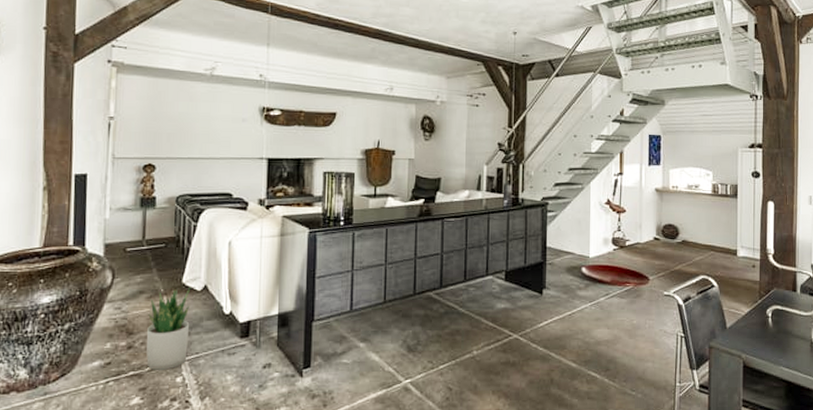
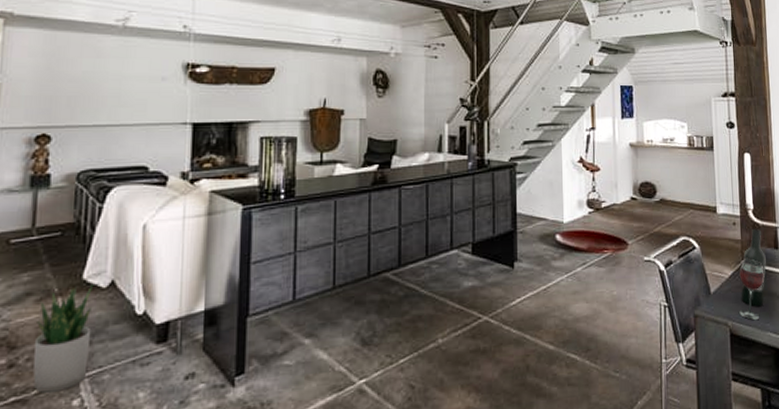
wineglass: none [753,299,781,355] -> present [739,258,765,321]
wine bottle: none [756,272,783,343] -> present [741,229,766,307]

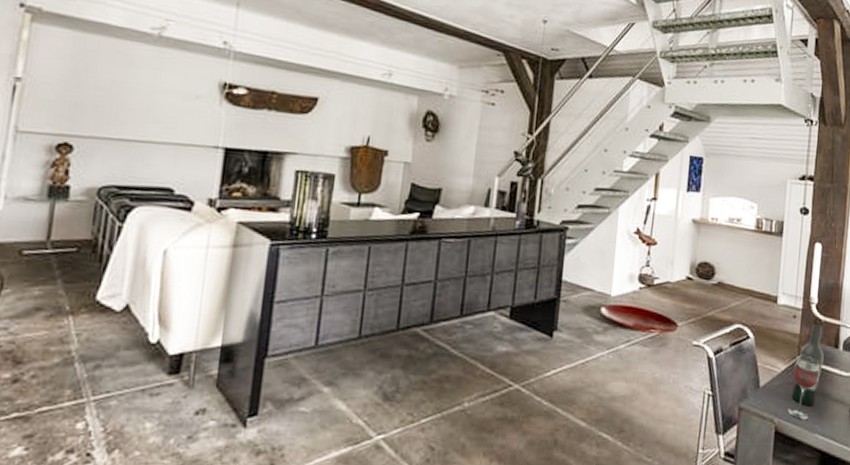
planter: present [32,285,94,393] -> none [37,307,108,412]

